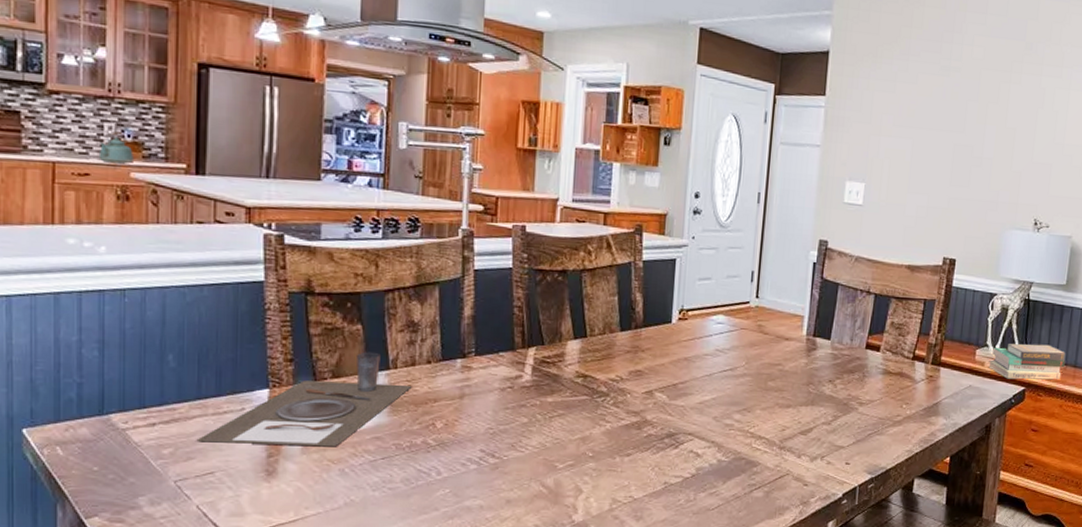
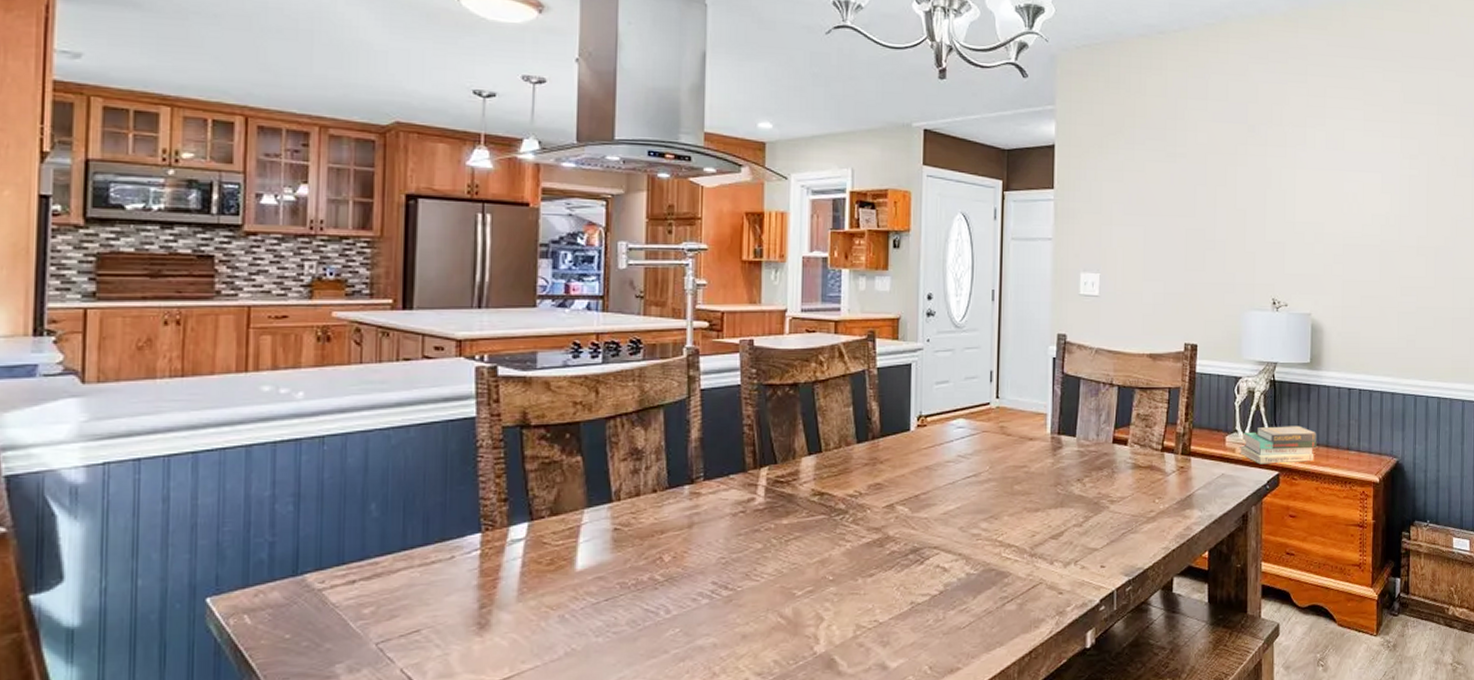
kettle: present [98,131,133,164] -> none [297,270,336,303]
place setting: present [196,351,412,447] -> none [401,484,637,598]

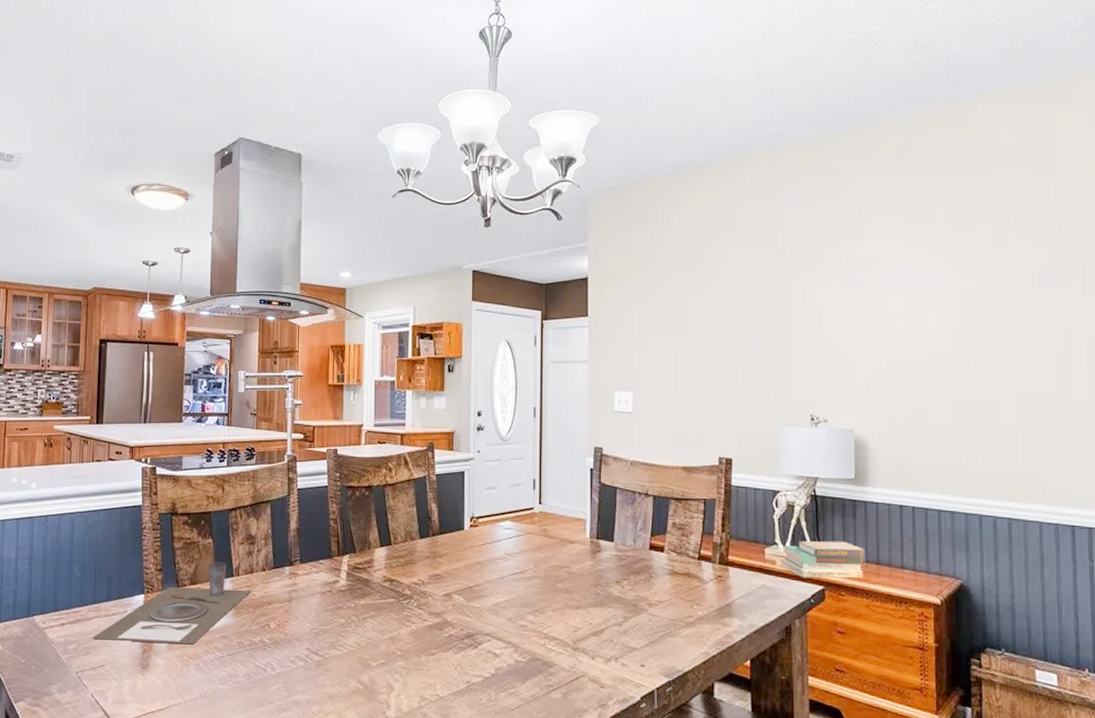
place setting: none [401,484,637,598] -> present [92,561,251,645]

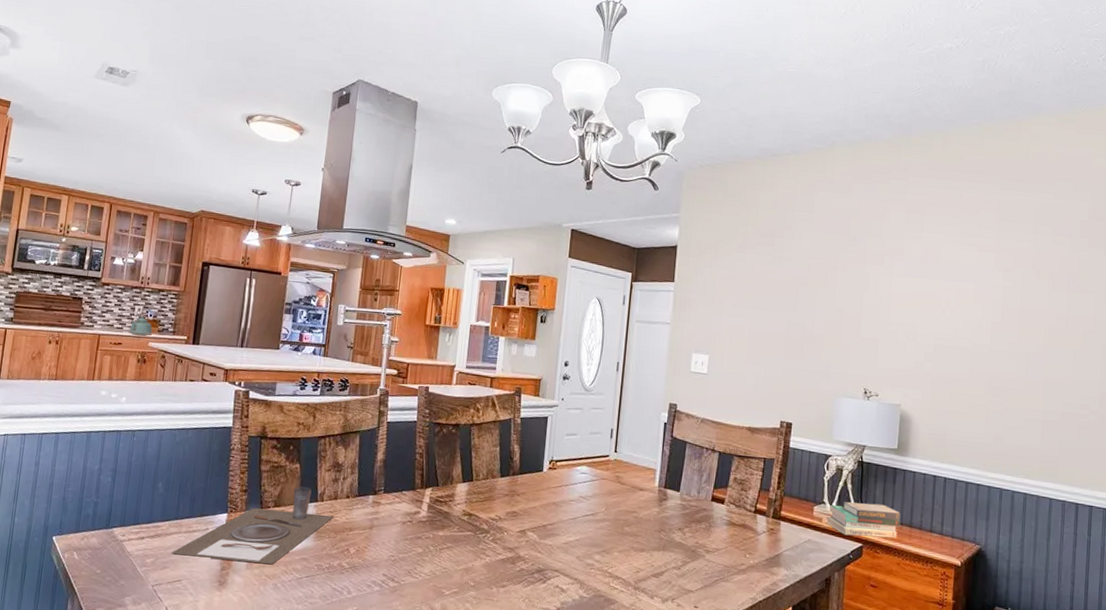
kettle: none [33,396,56,419] -> present [129,312,152,336]

